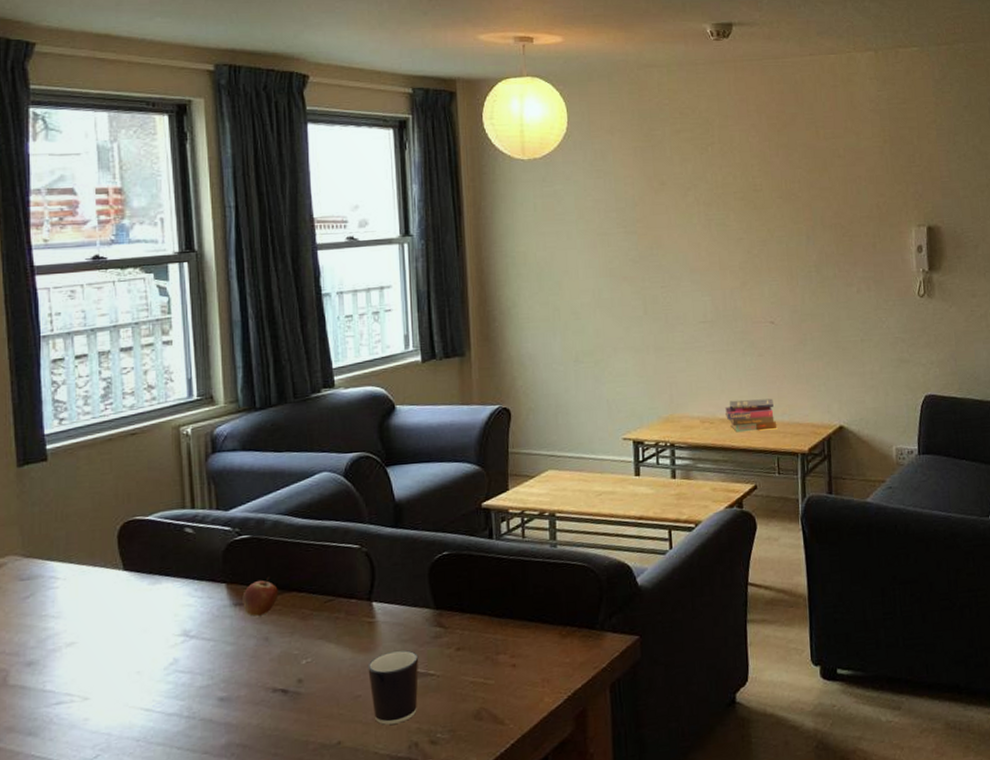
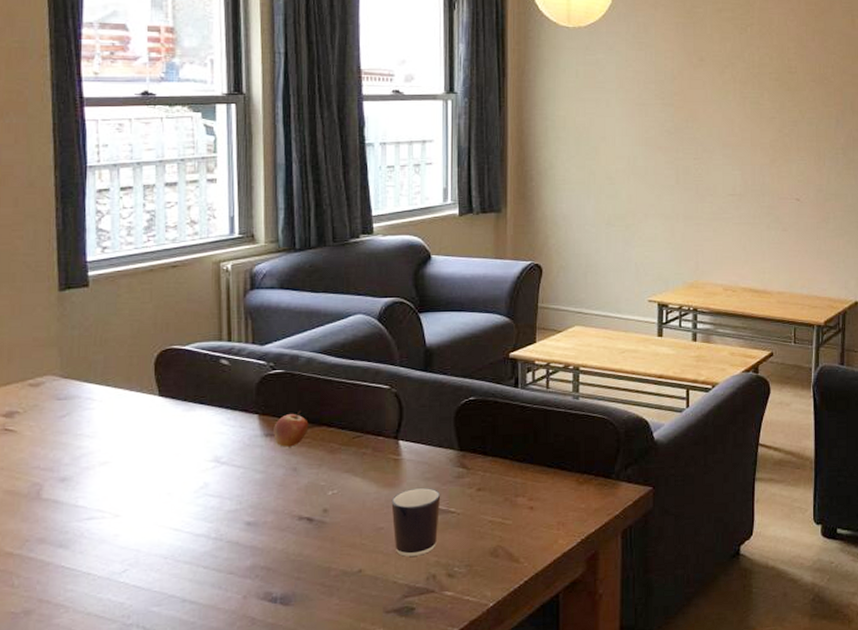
books: present [725,398,776,433] -> none [748,271,795,302]

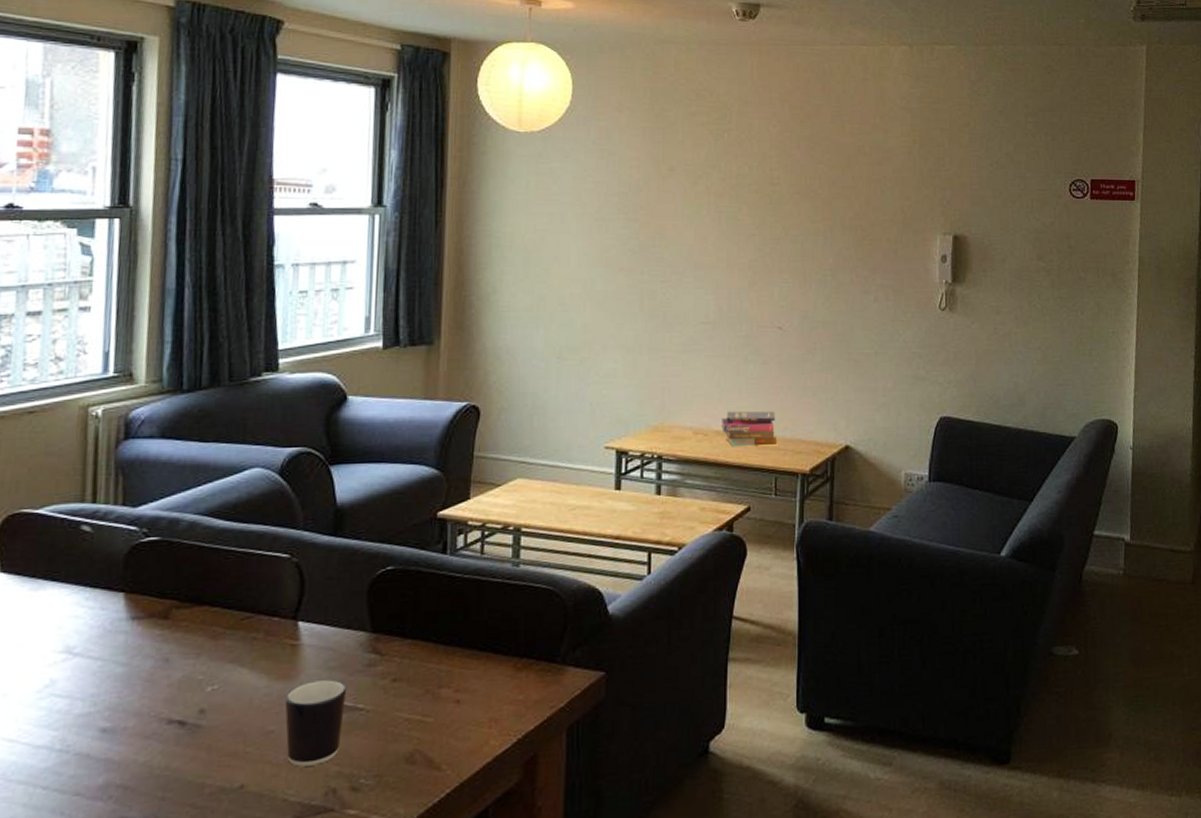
fruit: present [273,410,309,447] -> none [142,586,187,633]
books: none [748,271,795,302] -> present [722,411,776,447]

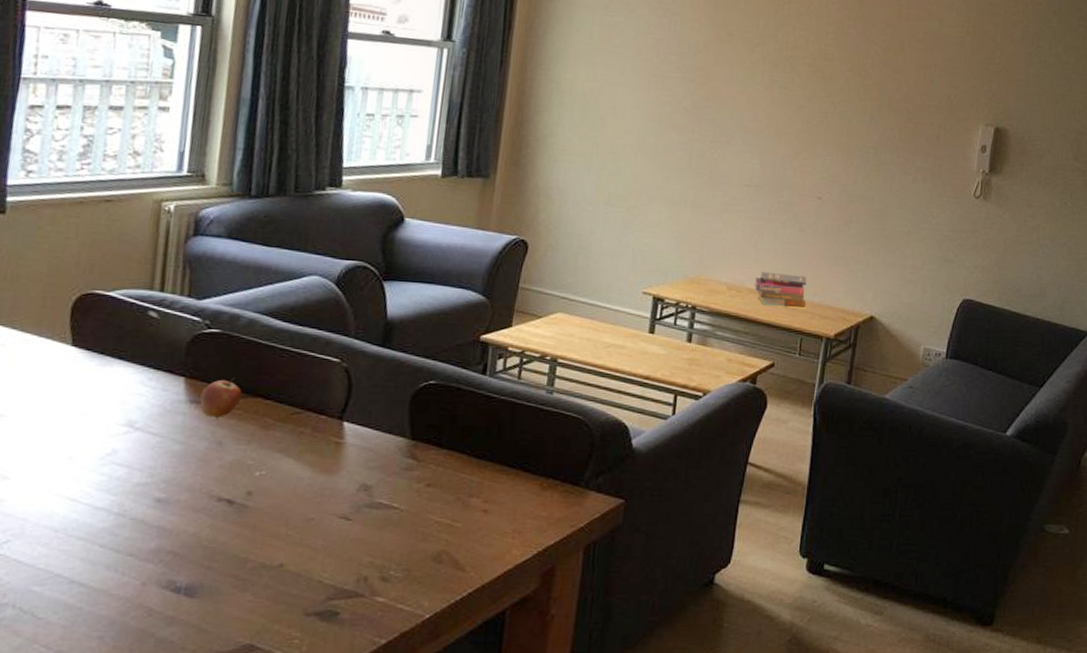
fruit: none [142,586,187,633] -> present [200,377,242,418]
mug: present [284,678,347,767] -> none [324,476,385,554]

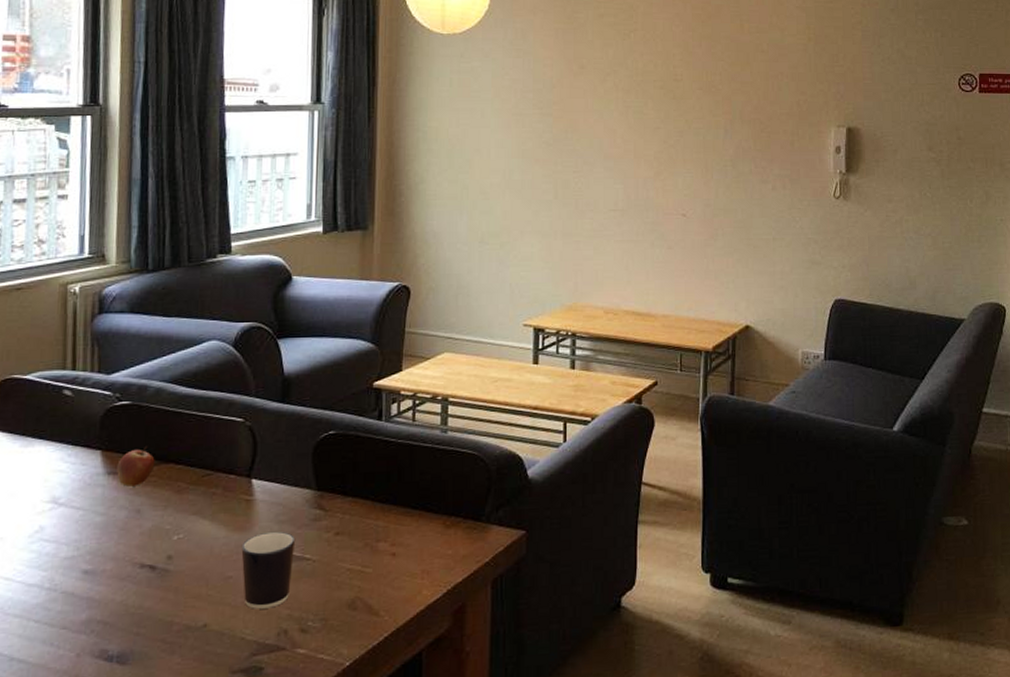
mug: none [324,476,385,554] -> present [241,531,296,609]
books: present [755,271,807,308] -> none [630,292,681,326]

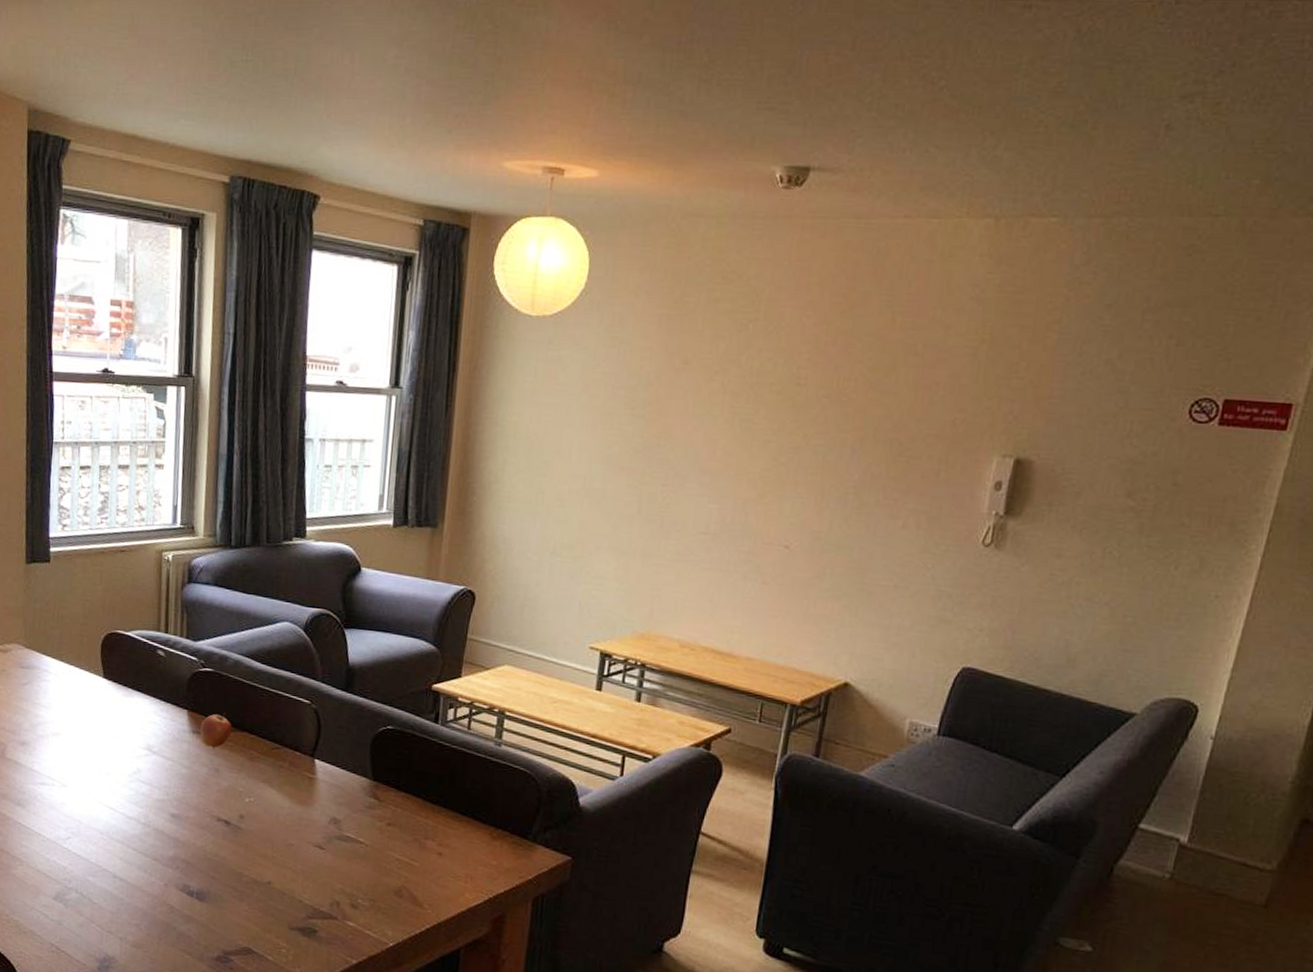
mug: present [241,531,296,609] -> none [302,810,351,880]

